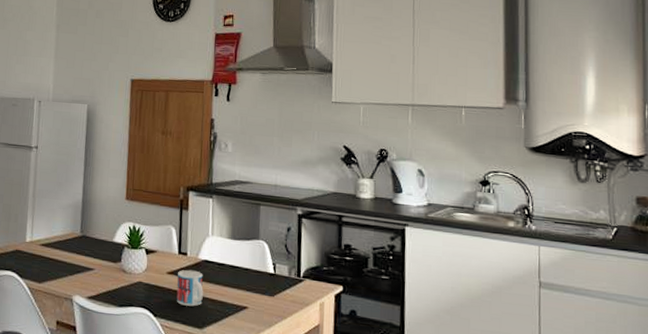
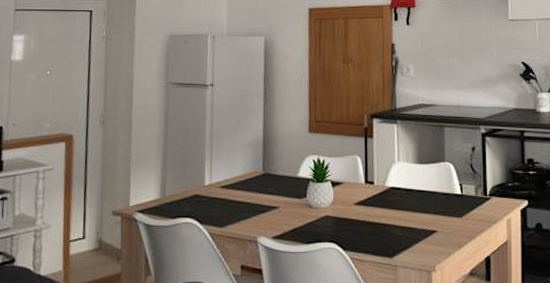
mug: present [176,269,203,307] -> none [365,198,392,236]

